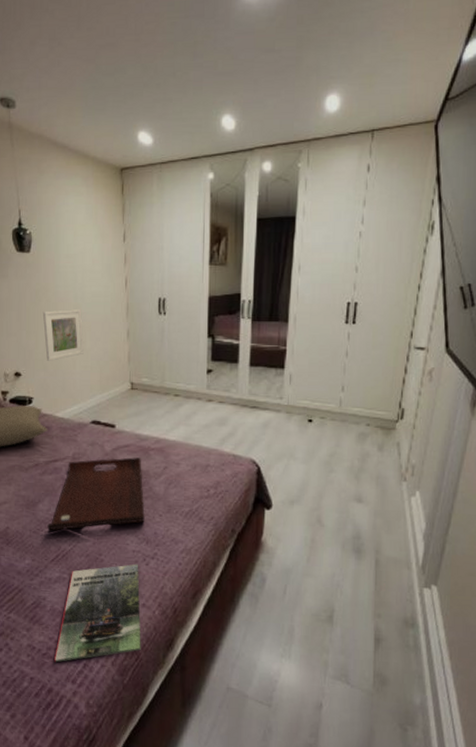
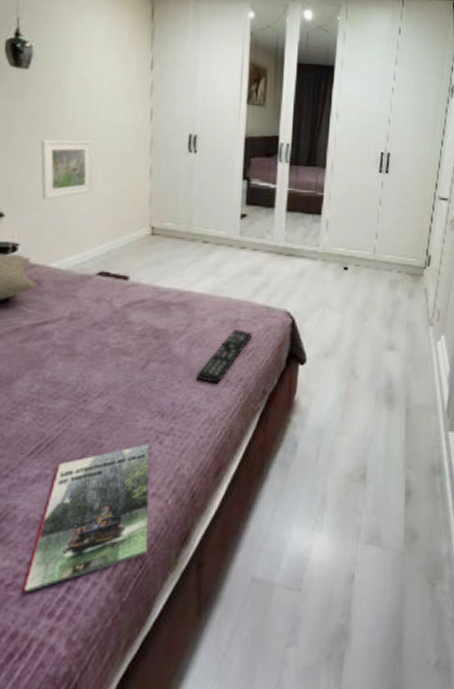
serving tray: present [47,457,145,531] -> none [27,314,162,415]
remote control: none [174,474,221,520] -> present [196,329,253,384]

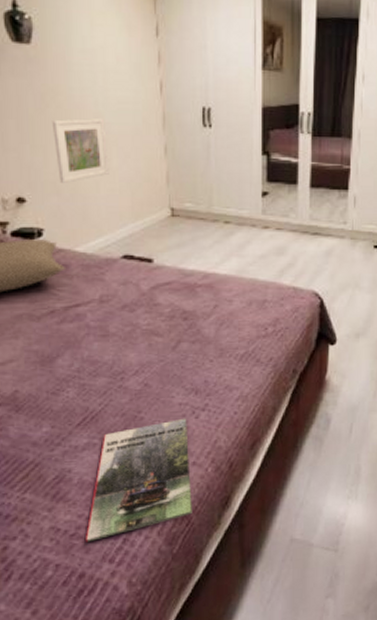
remote control: present [196,329,253,384] -> none [227,310,281,363]

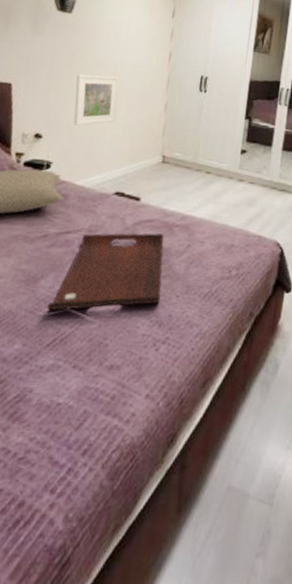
serving tray: none [70,296,193,390] -> present [47,233,164,311]
magazine: present [86,418,192,543] -> none [32,349,147,468]

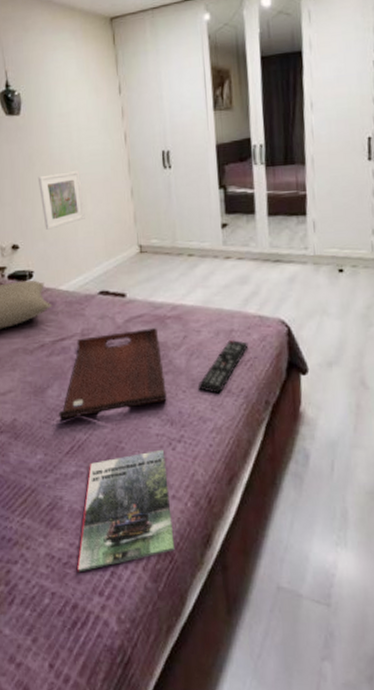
magazine: none [32,349,147,468] -> present [77,449,175,572]
remote control: none [192,254,245,302] -> present [198,340,249,394]

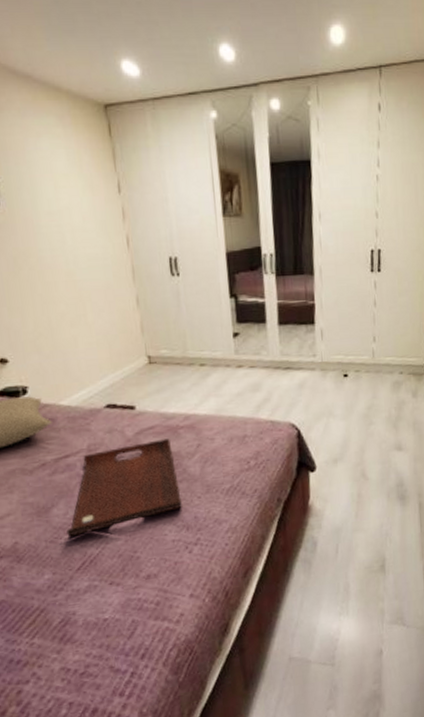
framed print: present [37,171,85,230] -> none [26,277,86,341]
magazine: present [77,449,175,572] -> none [95,553,194,679]
remote control: present [198,340,249,394] -> none [213,445,261,497]

